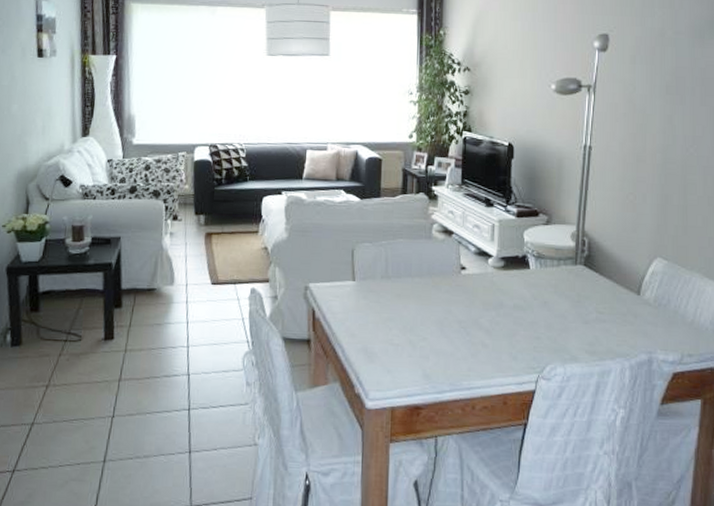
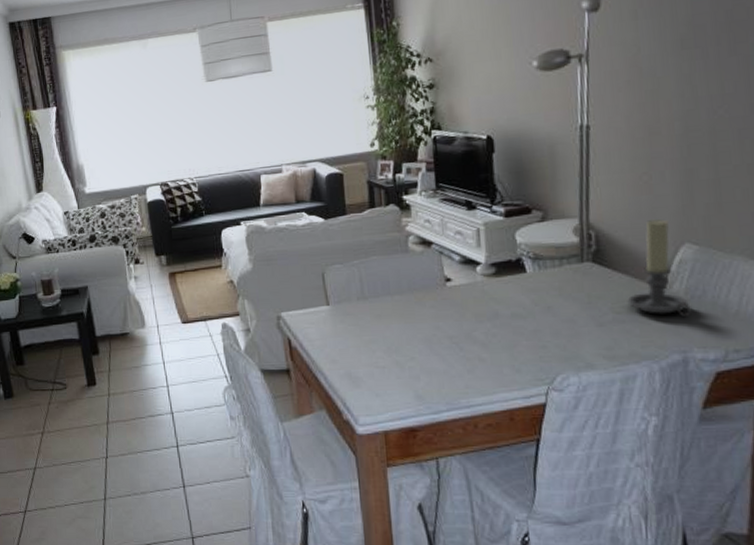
candle holder: none [609,233,658,321] -> present [627,218,692,316]

